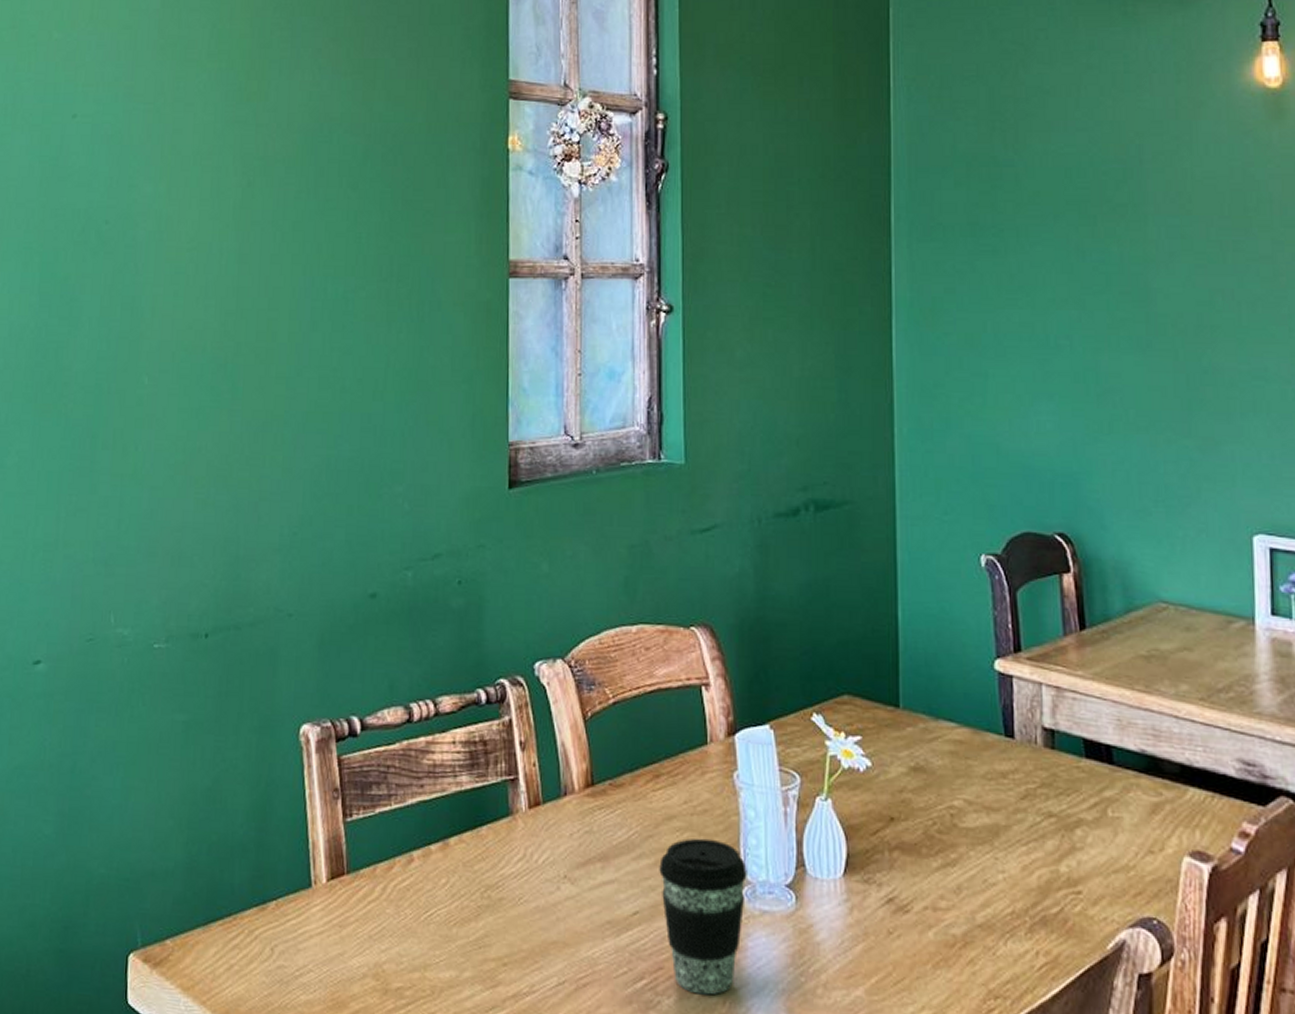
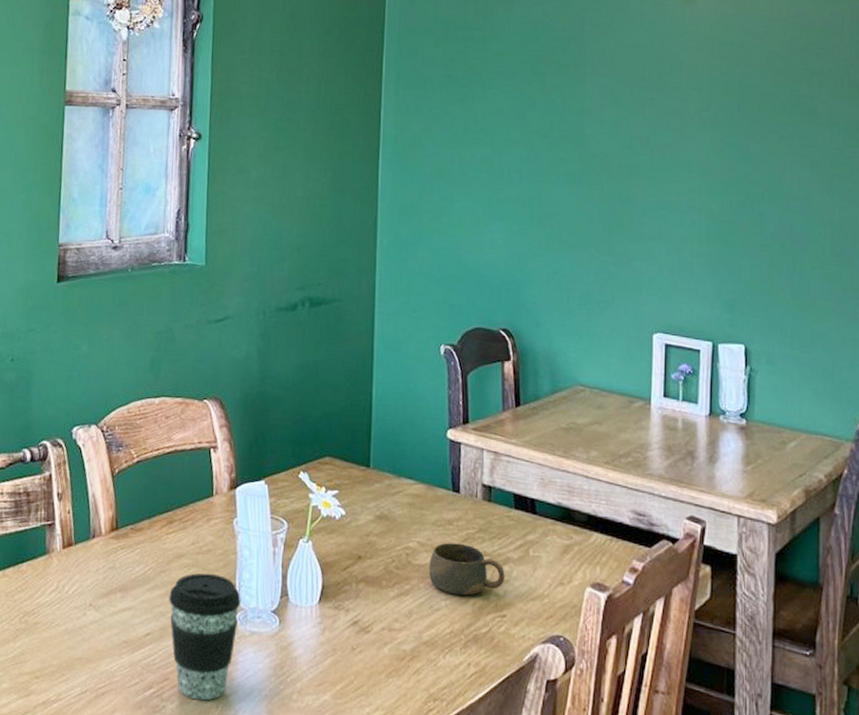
cup: none [980,800,1078,867] -> present [429,542,505,596]

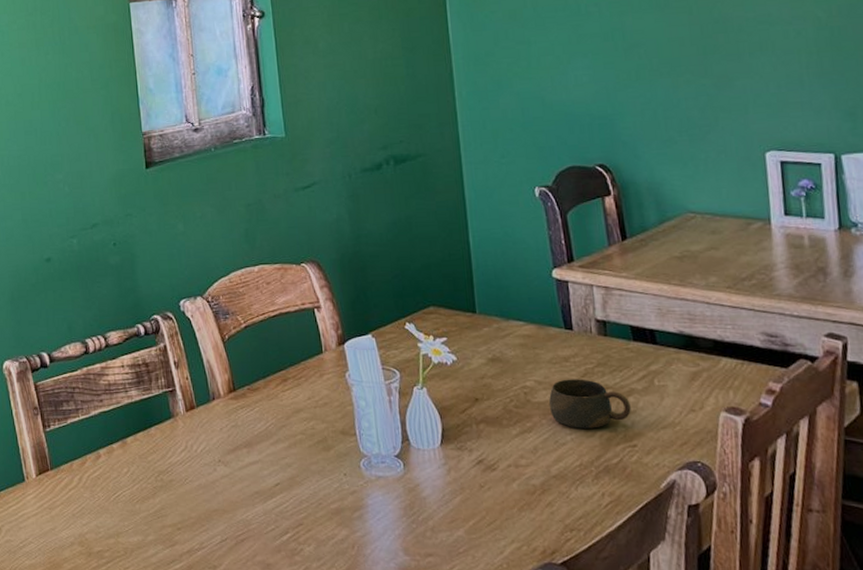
coffee cup: present [169,572,241,701] -> none [292,425,363,542]

